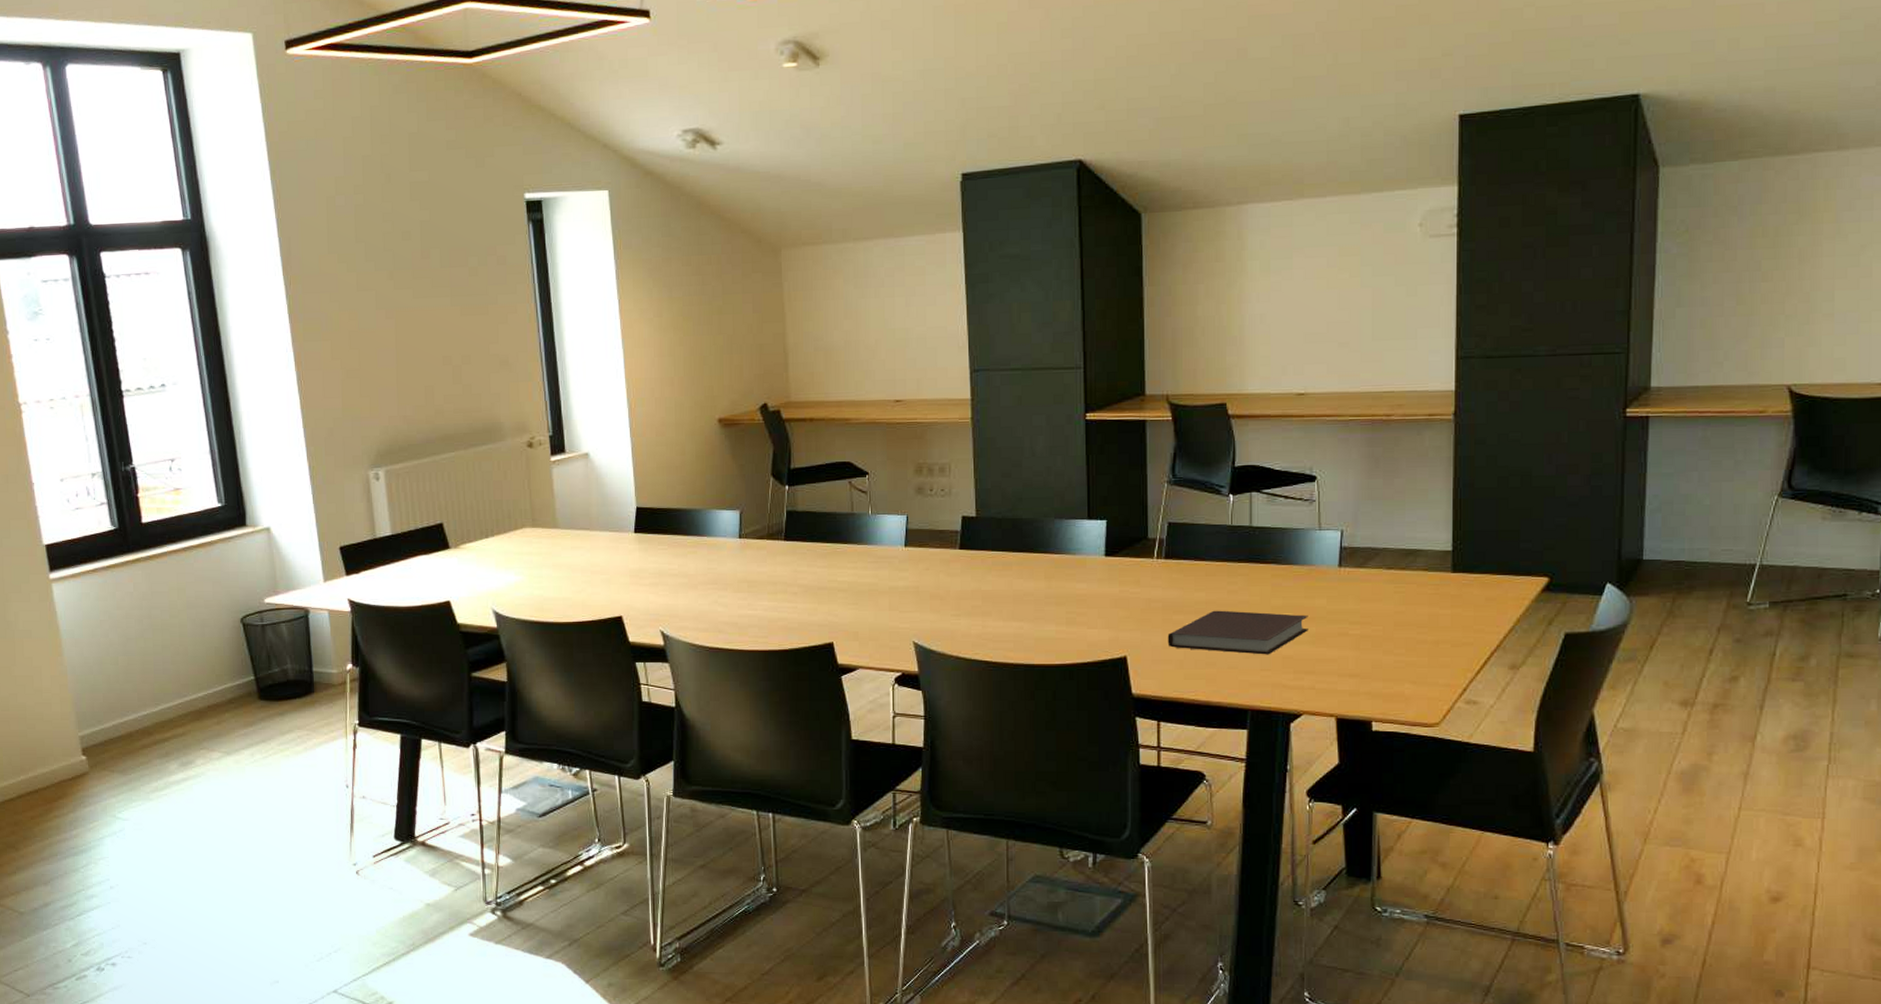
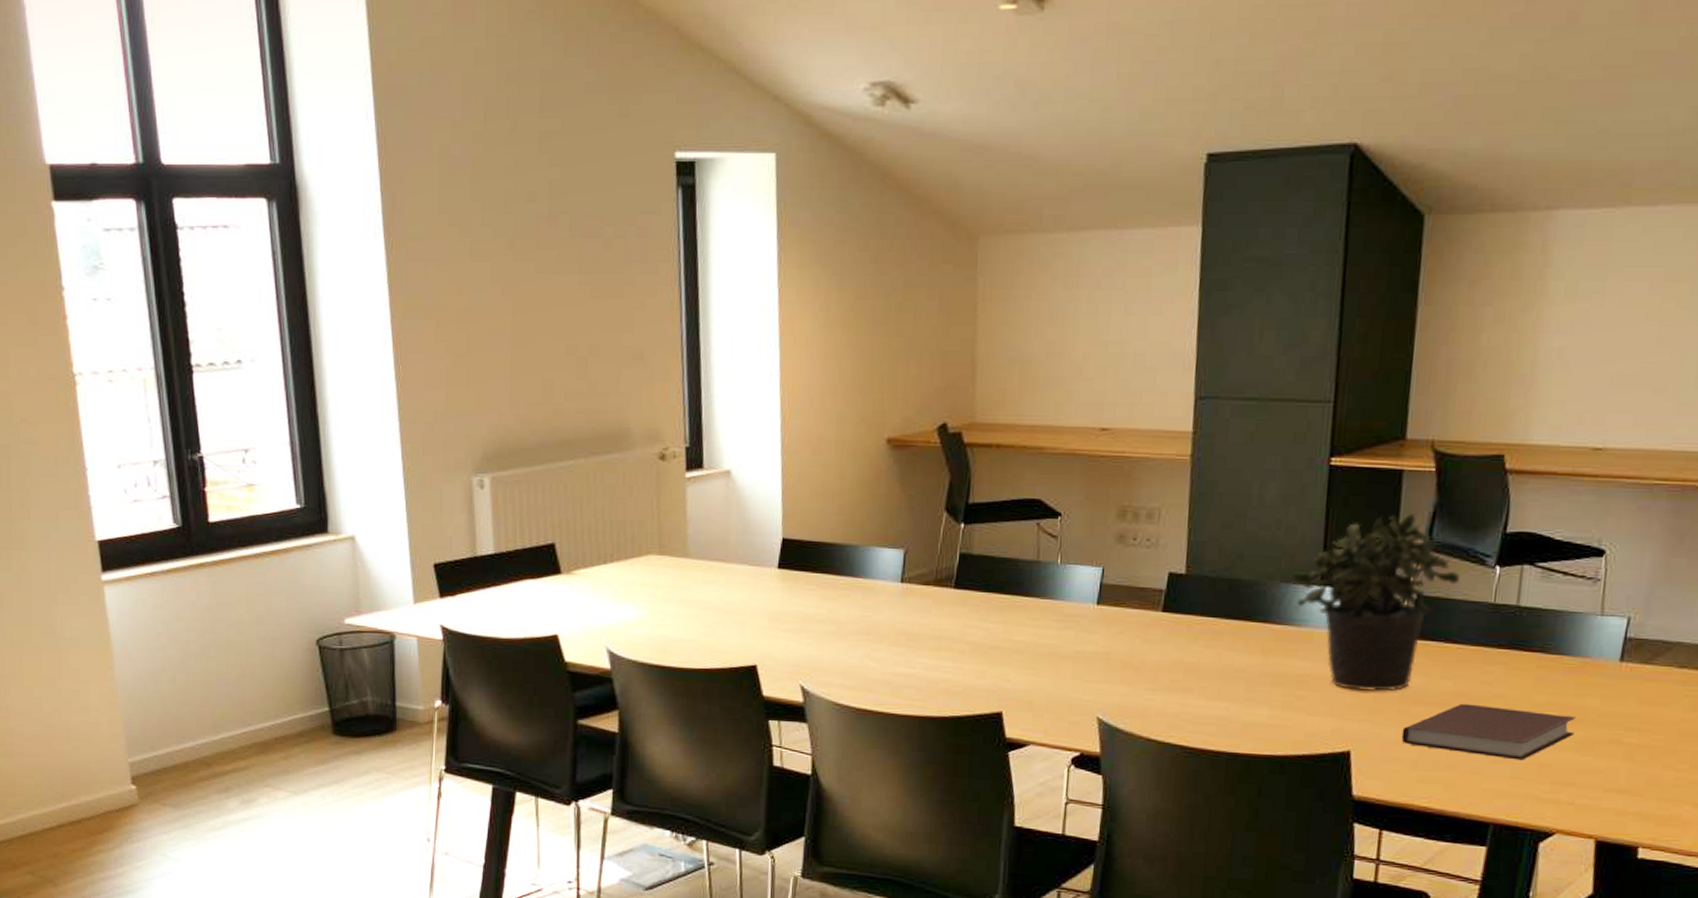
potted plant: none [1062,455,1202,606] -> present [1290,512,1461,692]

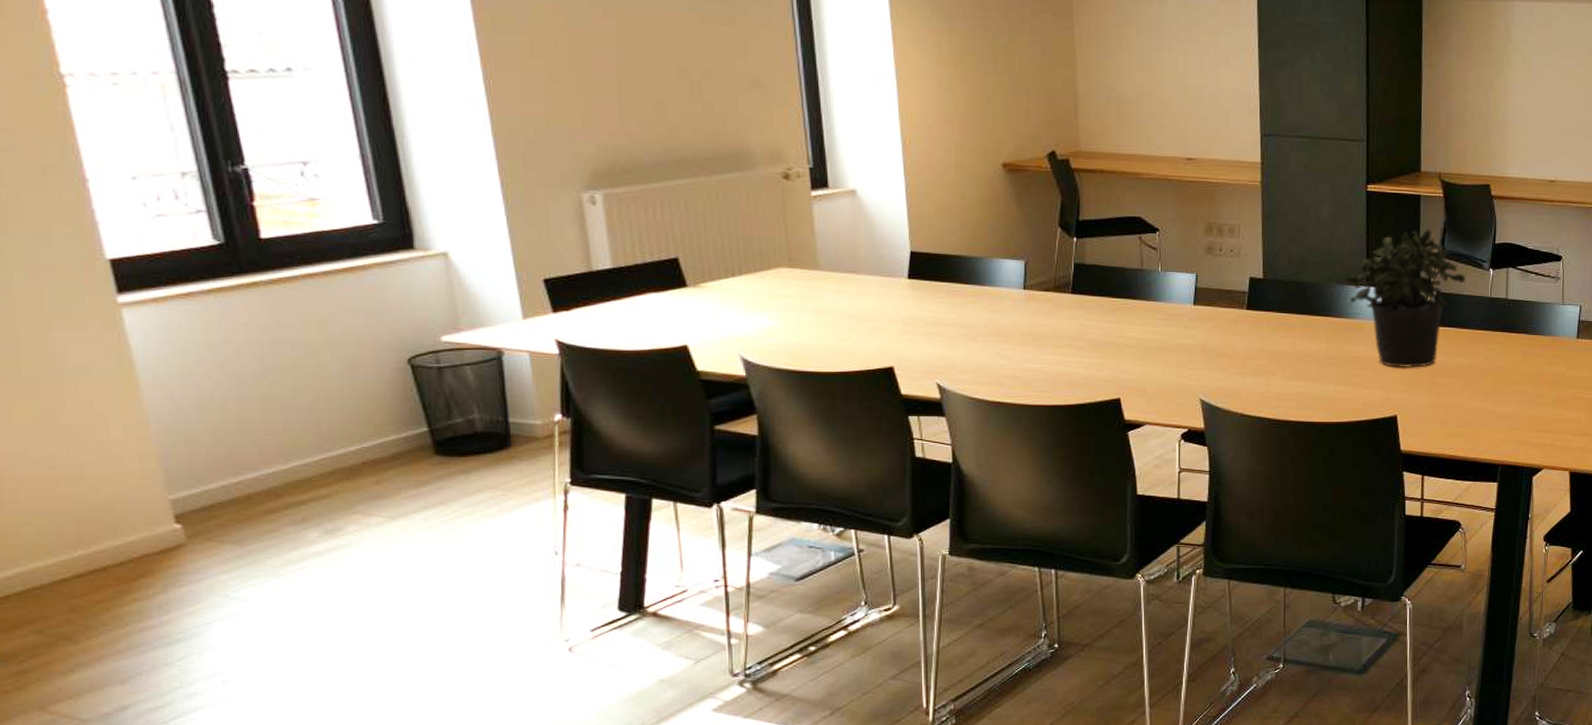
notebook: present [1401,703,1576,761] -> none [1433,374,1551,416]

